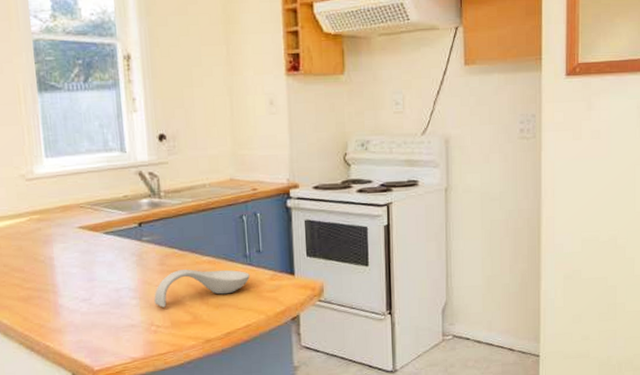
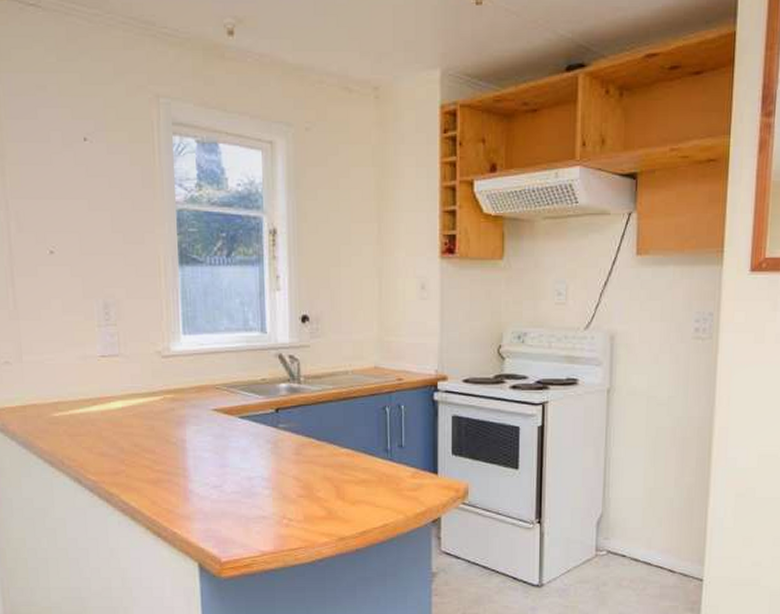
spoon rest: present [154,269,250,308] -> none [287,461,390,500]

